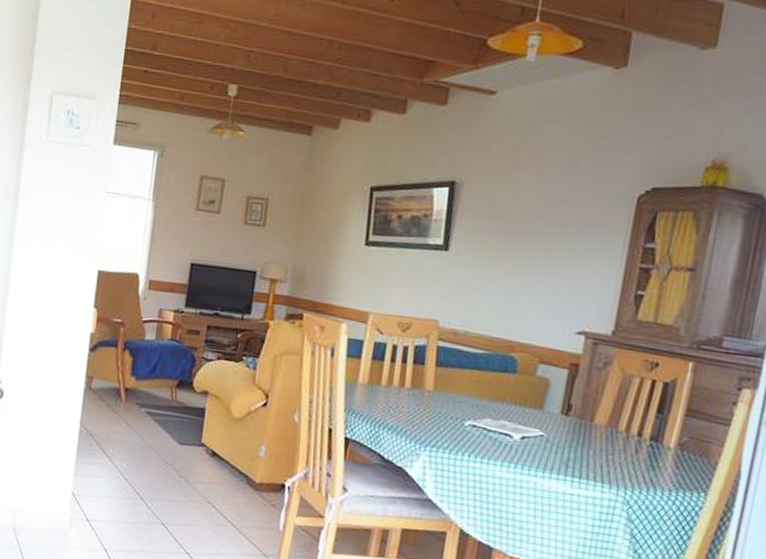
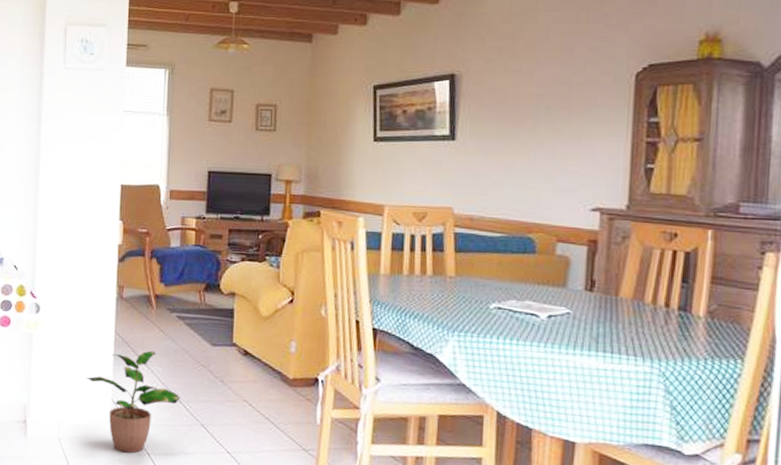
potted plant: none [47,445,143,548] -> present [86,350,180,454]

